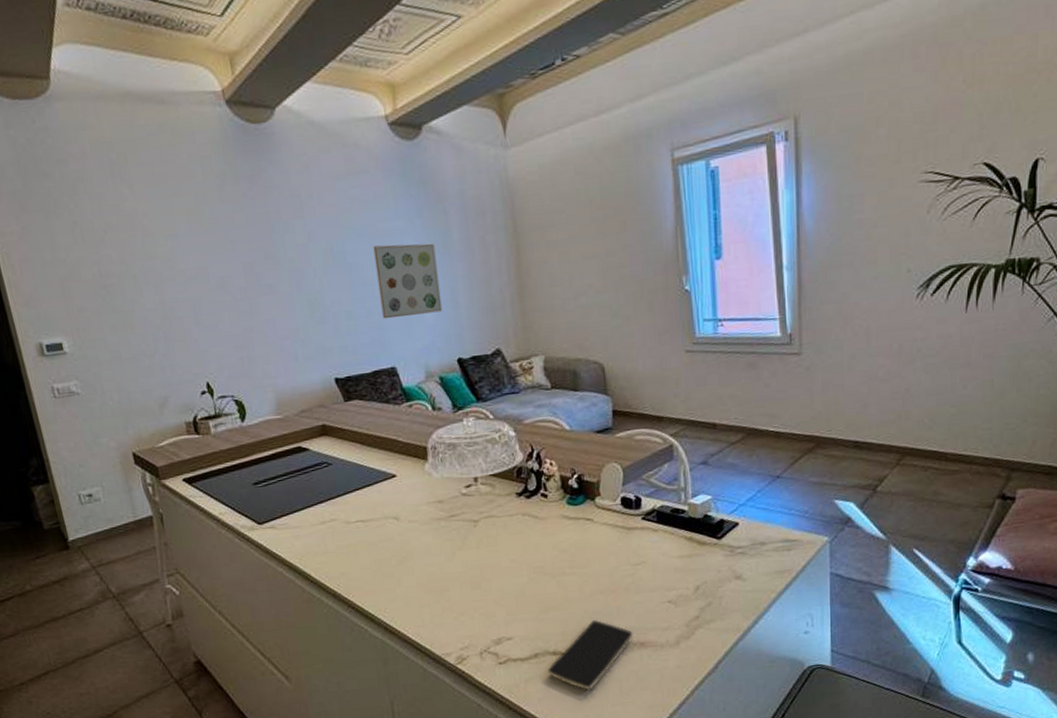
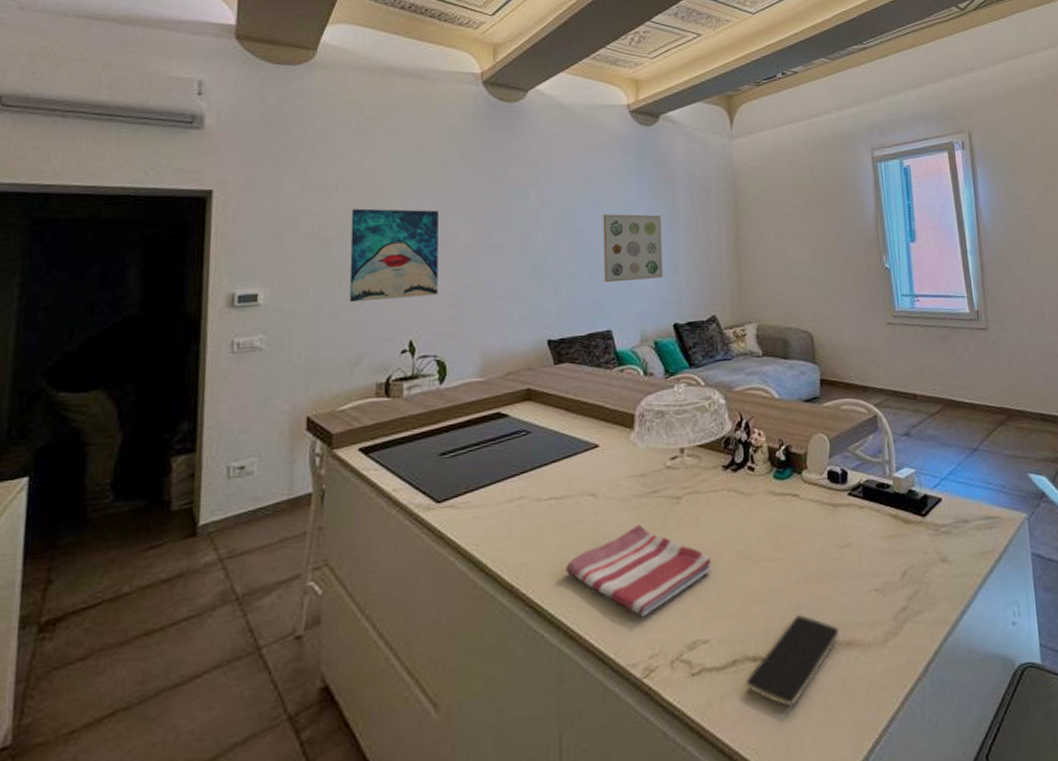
wall art: none [125,251,224,348] -> present [349,208,438,303]
dish towel: none [378,543,512,618] -> present [564,524,712,618]

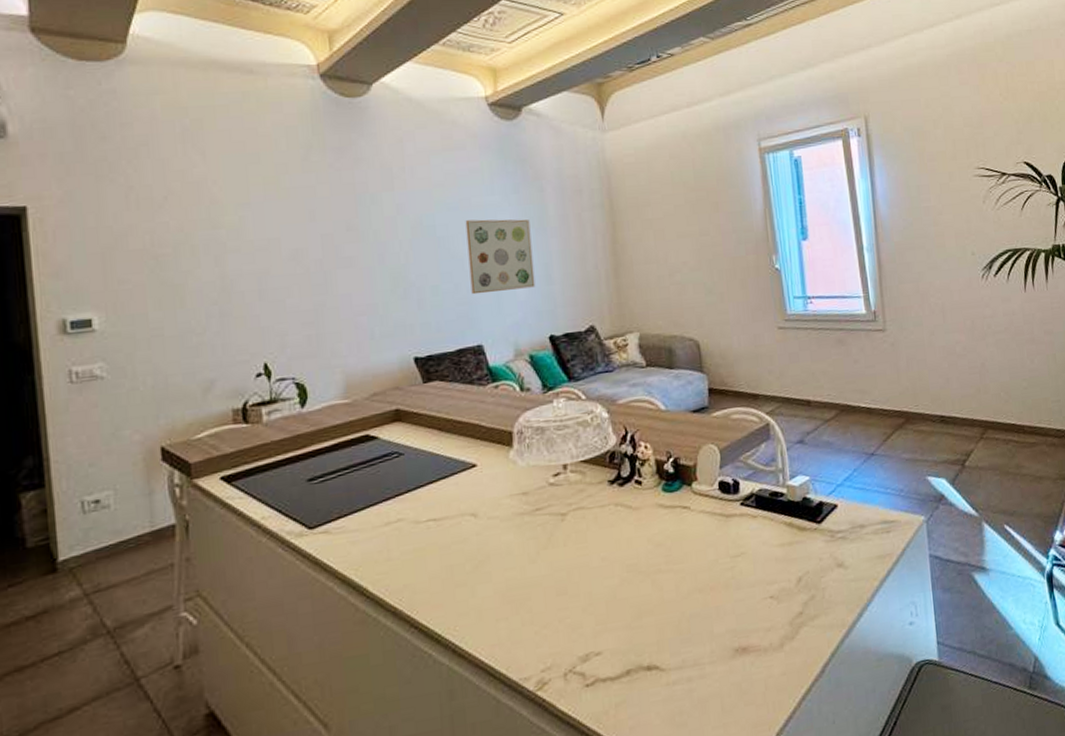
wall art: present [349,208,438,303] -> none [185,221,290,325]
dish towel: present [564,524,712,618] -> none [449,542,602,633]
smartphone: present [746,614,840,706] -> none [641,623,735,711]

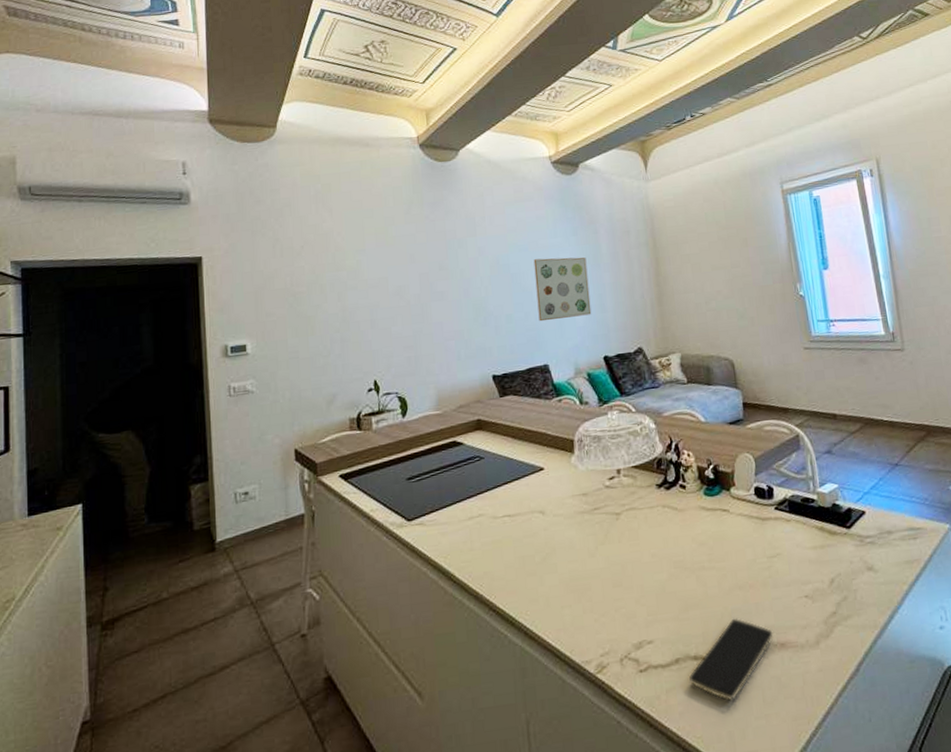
smartphone: none [641,623,735,711] -> present [689,618,774,700]

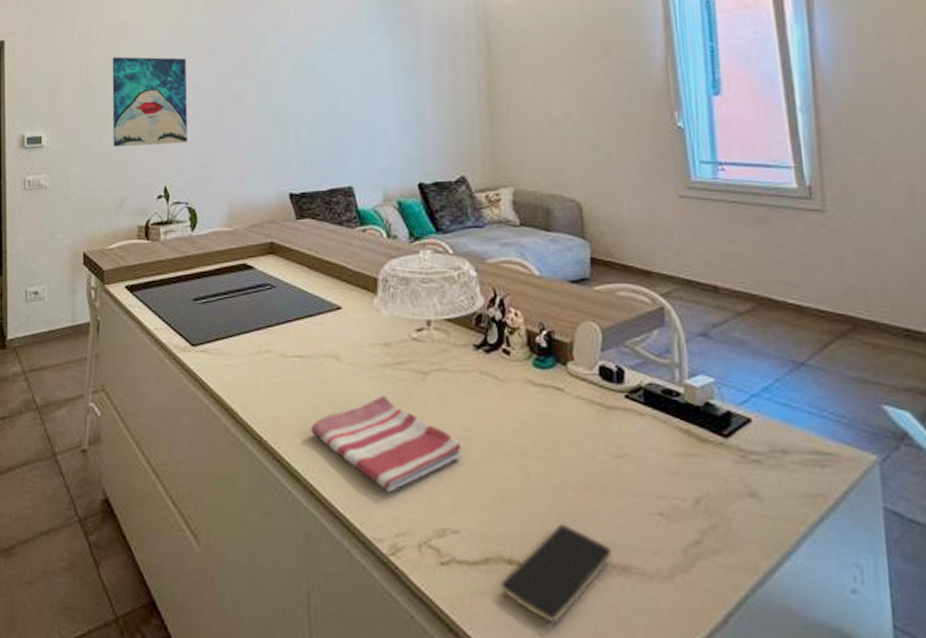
wall art: none [316,263,395,349] -> present [112,56,187,148]
dish towel: none [521,538,652,620] -> present [310,395,462,493]
wall art: present [533,257,592,322] -> none [342,61,407,136]

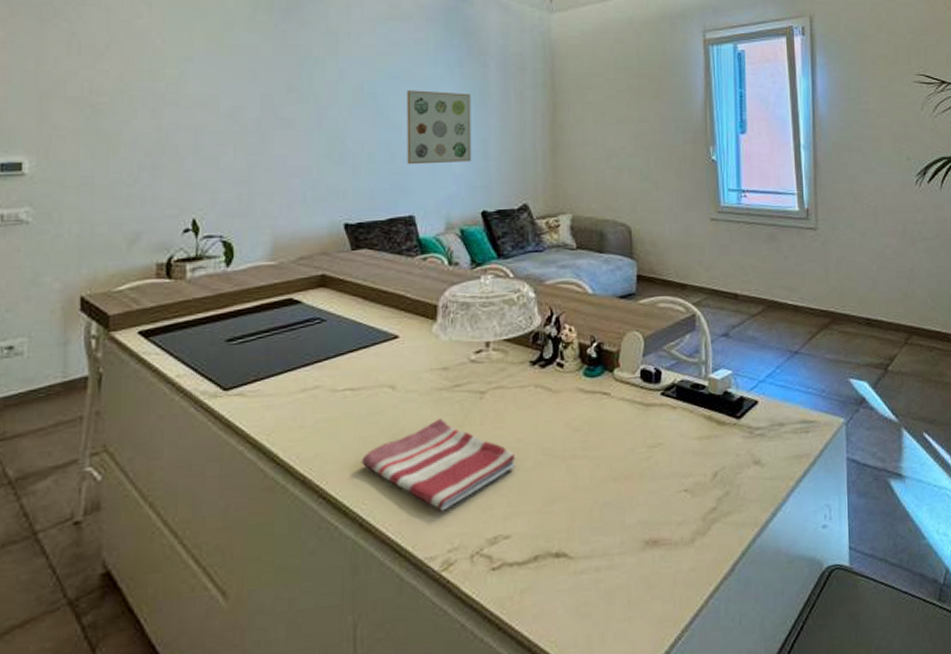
wall art: present [112,56,187,148] -> none [125,73,224,176]
wall art: none [342,61,407,136] -> present [406,90,472,165]
smartphone: present [501,523,613,623] -> none [548,512,646,602]

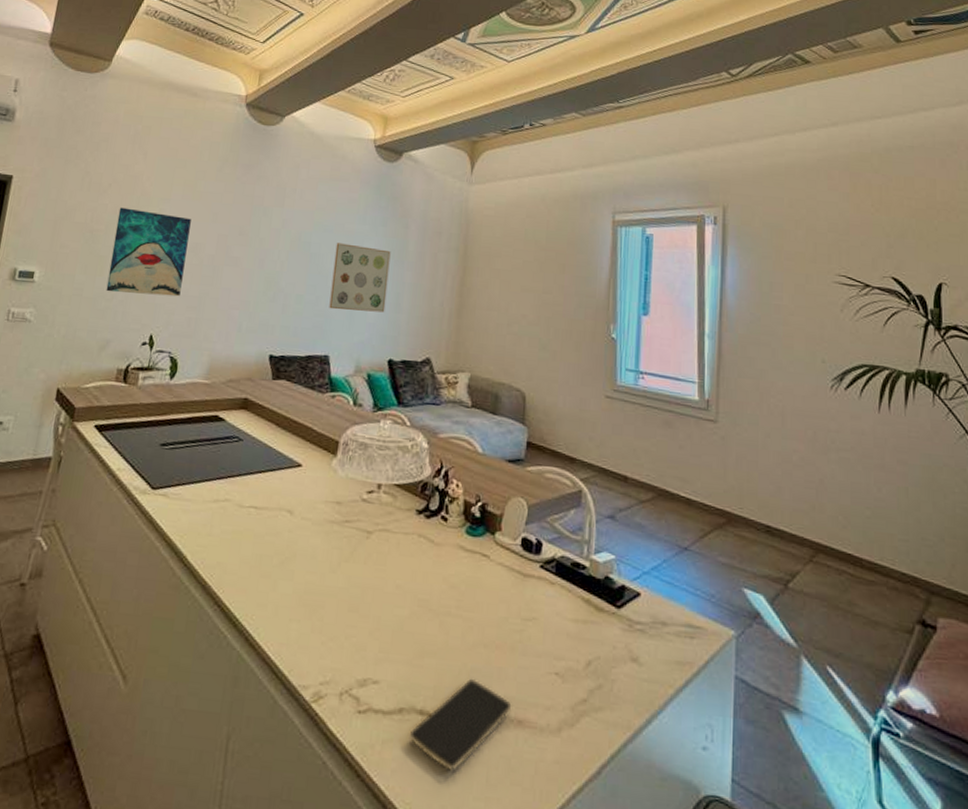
wall art: none [125,73,224,176] -> present [106,207,191,297]
dish towel: present [360,418,516,512] -> none [254,550,393,642]
smartphone: none [548,512,646,602] -> present [410,678,512,771]

